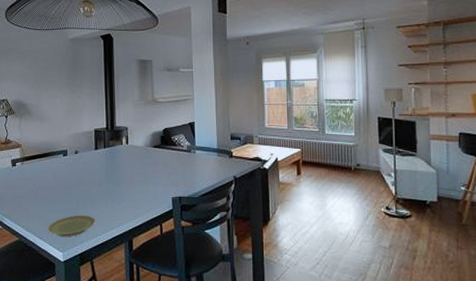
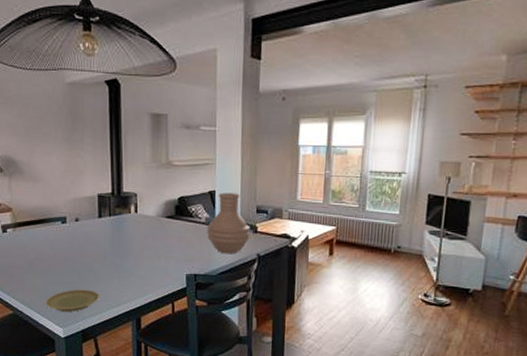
vase: none [188,123,227,178] -> present [206,192,250,254]

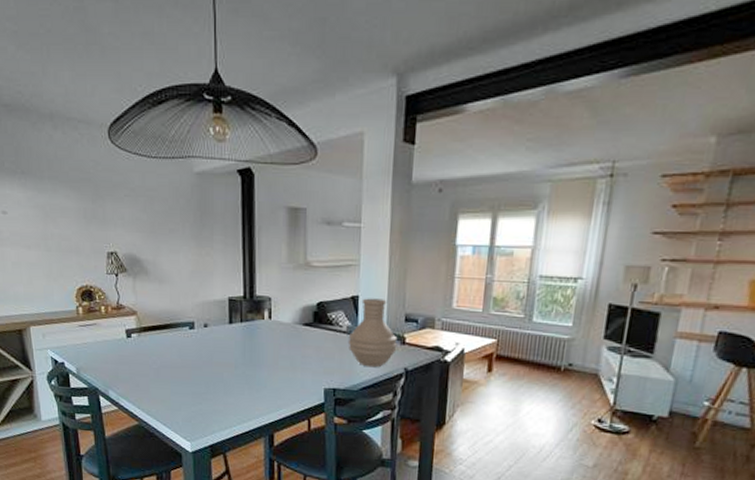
plate: present [45,289,100,313] -> none [172,400,230,426]

